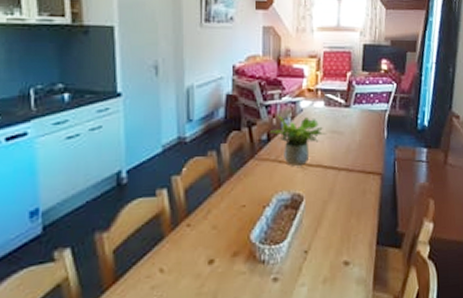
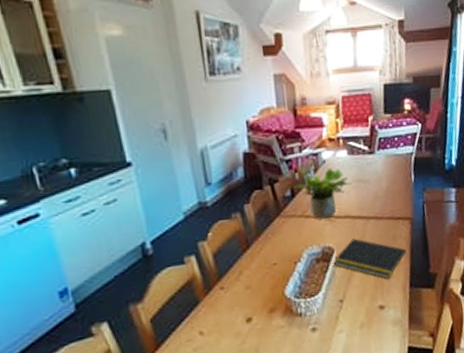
notepad: none [301,188,375,234] -> present [333,238,406,280]

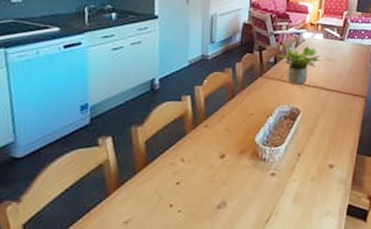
notepad: present [333,238,406,280] -> none [297,105,358,144]

